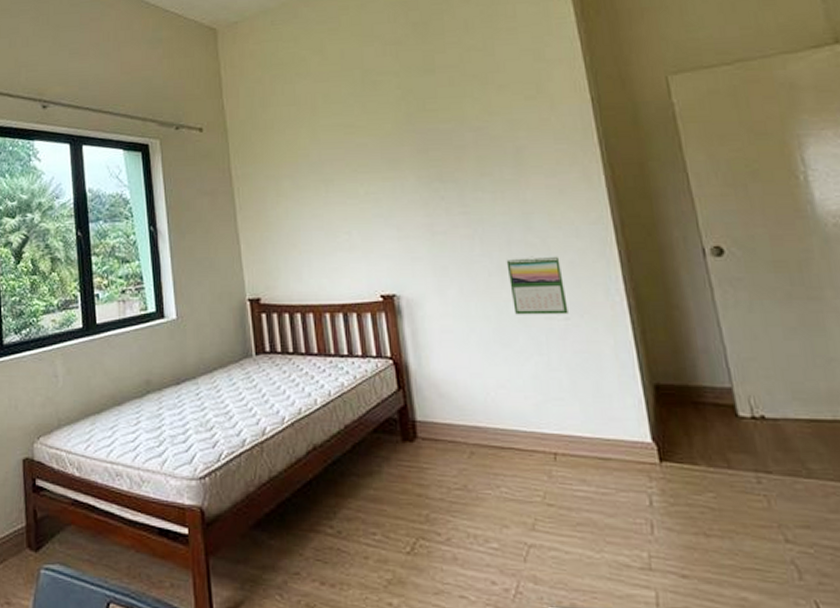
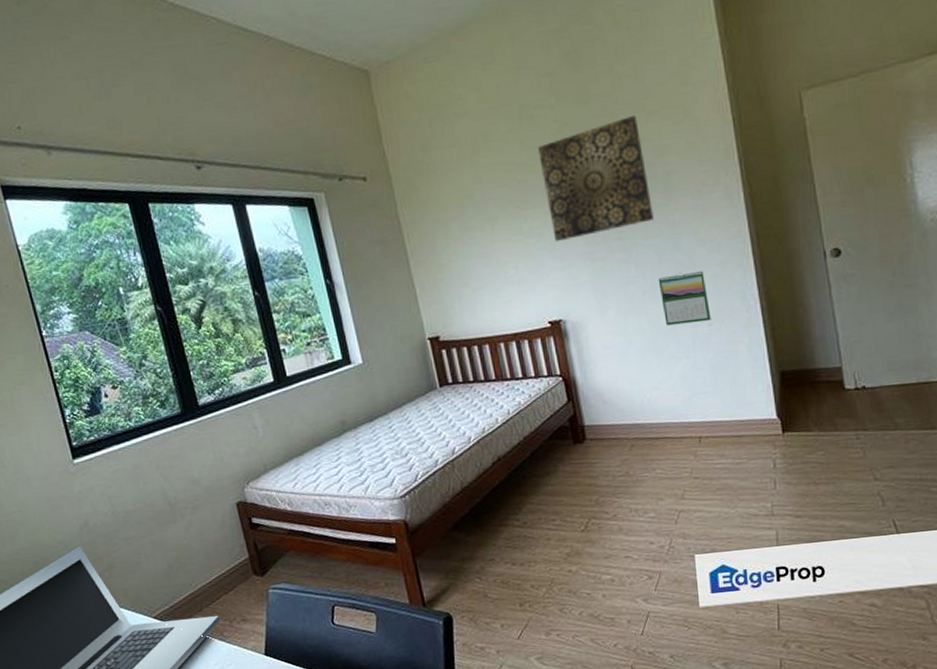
wall art: none [380,87,502,210] -> present [538,115,654,242]

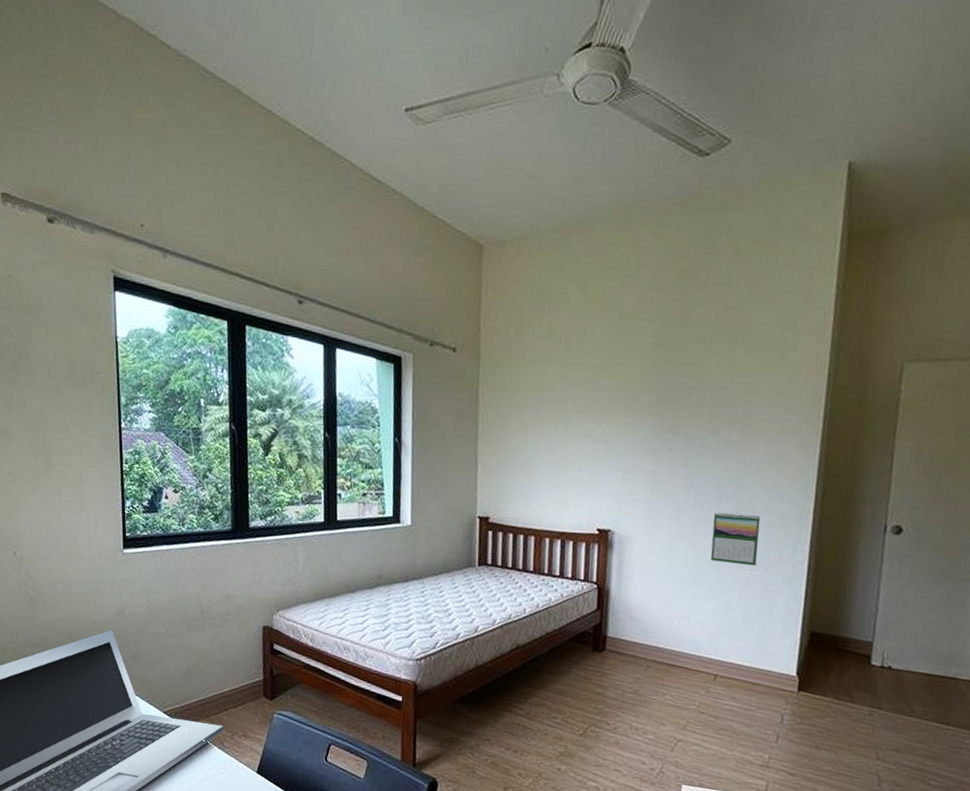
wall art: present [538,115,654,242] -> none [623,347,734,456]

